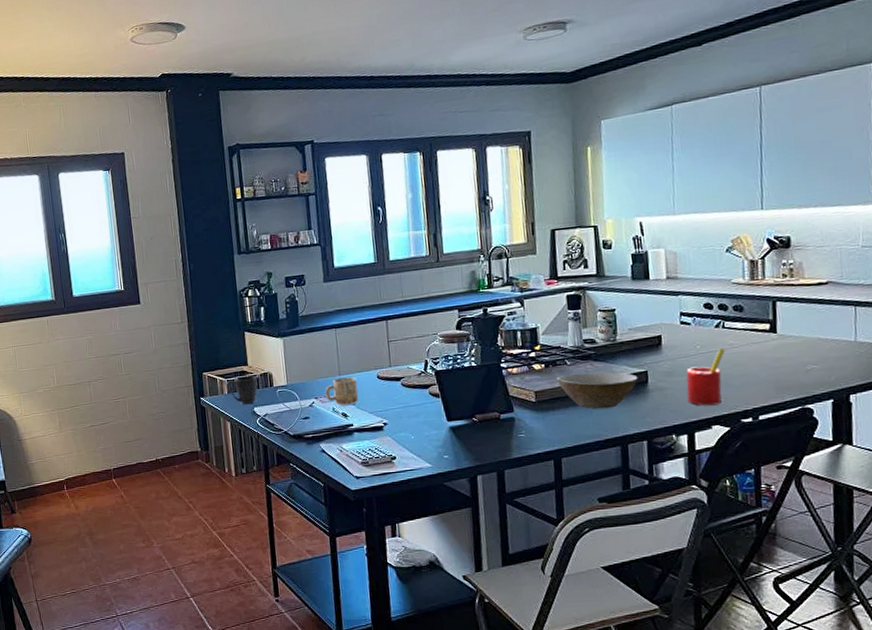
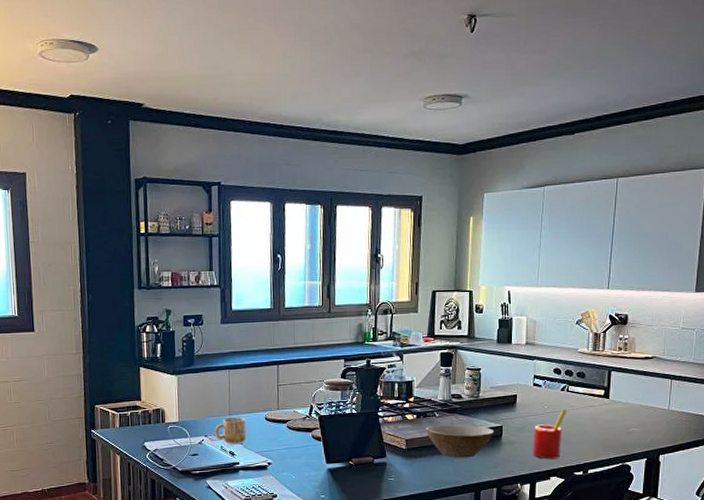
mug: present [226,375,258,404] -> none [118,410,150,438]

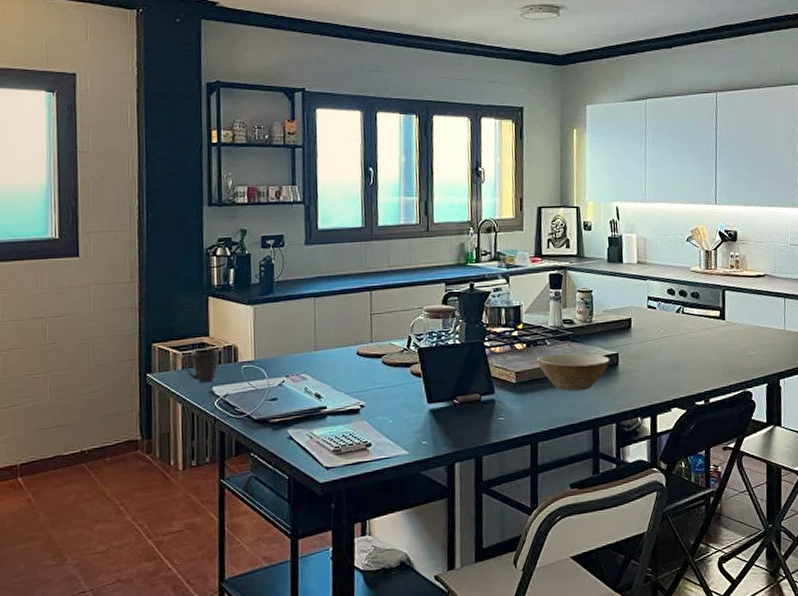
mug: none [118,410,150,438] -> present [181,348,219,382]
mug: present [215,417,247,444] -> none [298,352,335,385]
straw: present [533,409,567,459] -> none [651,332,684,389]

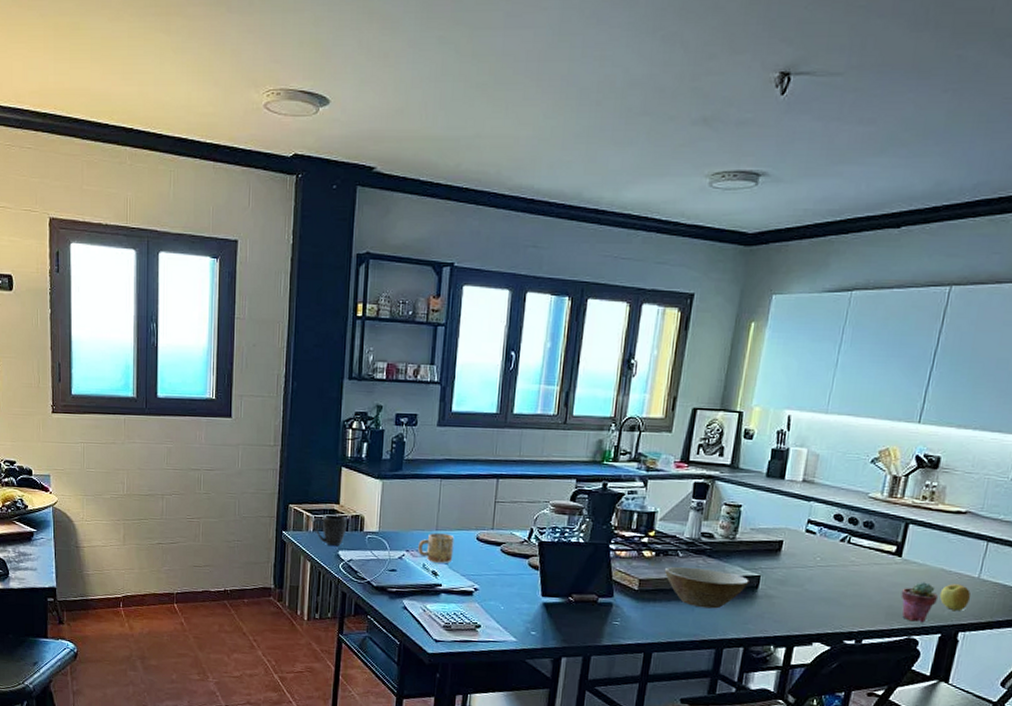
mug: none [298,352,335,385] -> present [418,533,454,563]
potted succulent: none [731,339,759,376] -> present [900,582,939,622]
apple: none [759,337,783,361] -> present [939,584,972,611]

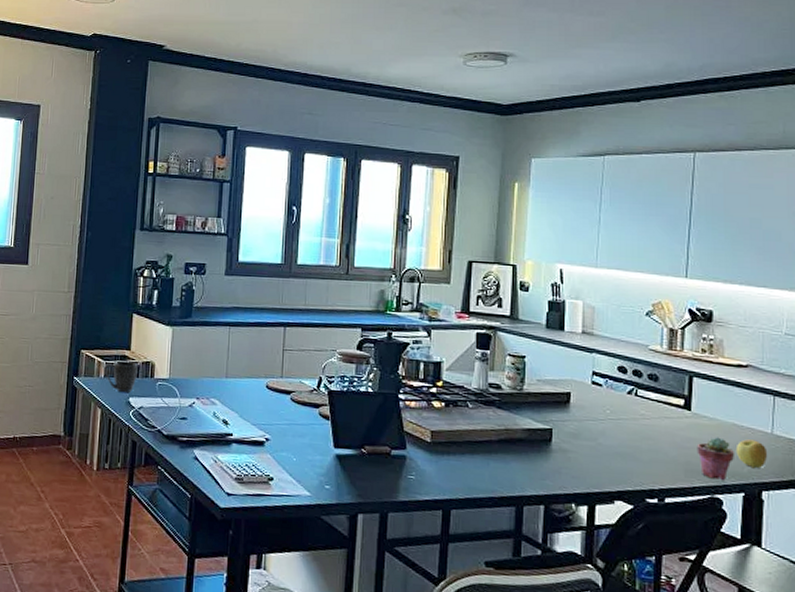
mug: present [418,533,454,563] -> none [208,380,244,412]
bowl: present [664,566,749,609] -> none [455,417,542,463]

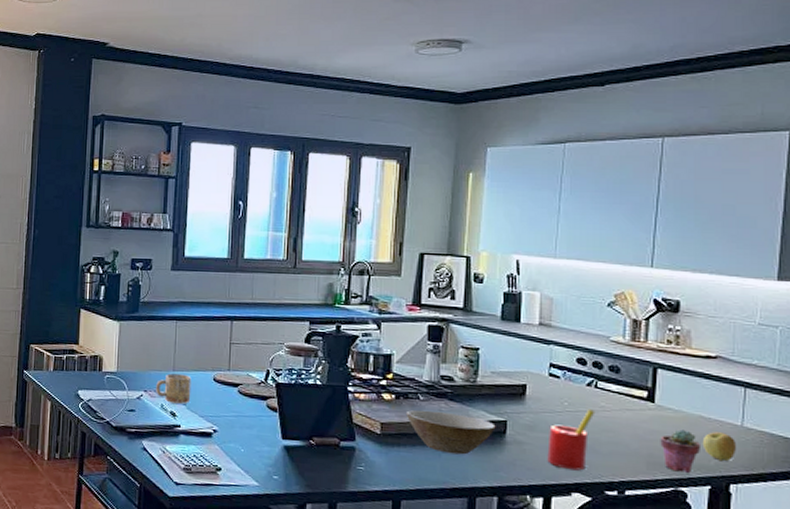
mug: present [104,360,138,392] -> none [53,354,86,385]
mug: none [208,380,244,412] -> present [156,373,191,404]
bowl: none [455,417,542,463] -> present [405,409,496,455]
straw: none [591,417,636,479] -> present [547,409,595,471]

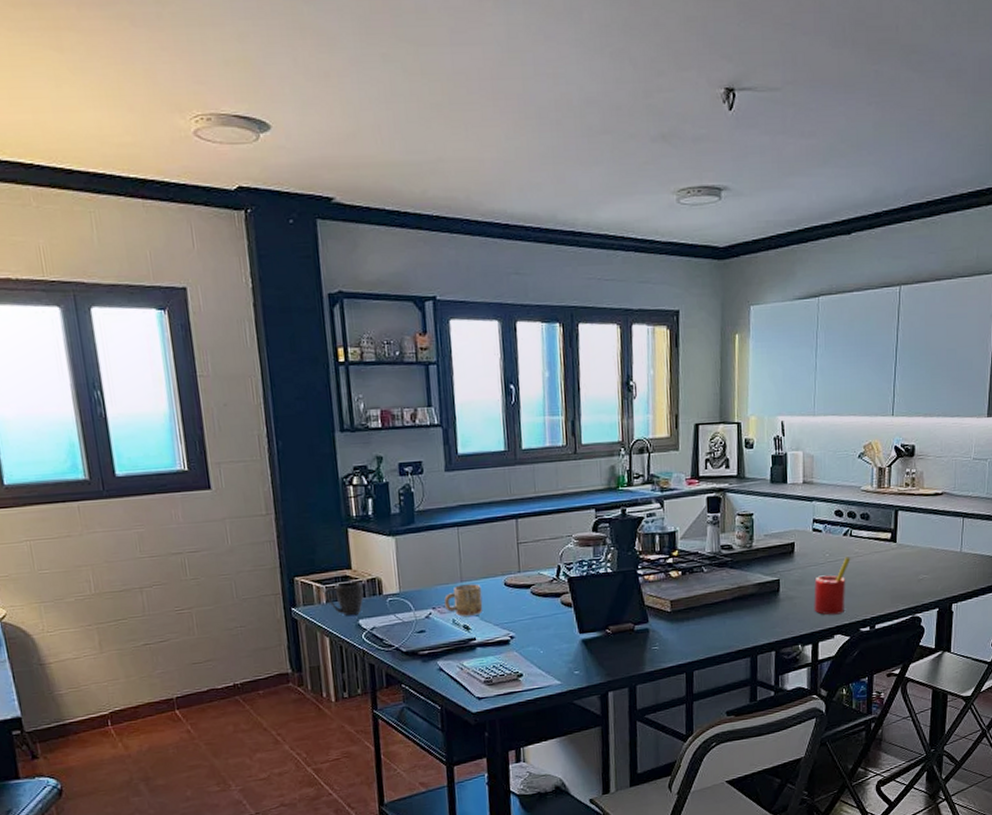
mug: none [53,354,86,385] -> present [324,581,364,616]
bowl: present [405,409,496,455] -> none [692,580,771,620]
potted succulent: present [660,429,702,473] -> none [901,562,932,601]
apple: present [702,432,737,461] -> none [932,560,957,585]

